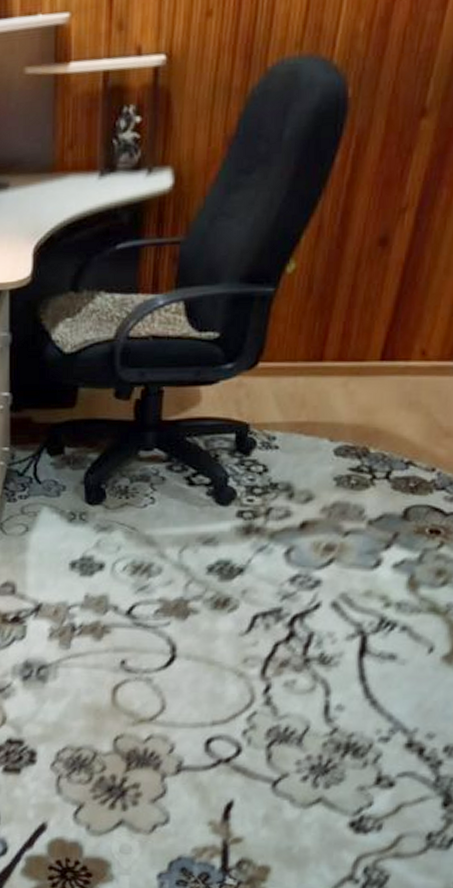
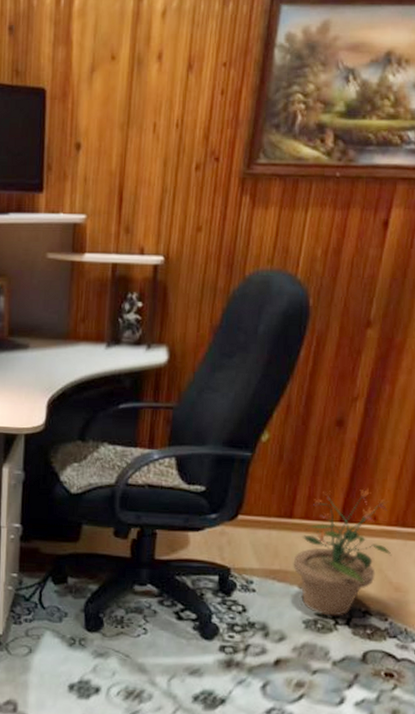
potted plant: none [323,317,443,470] -> present [293,487,392,616]

